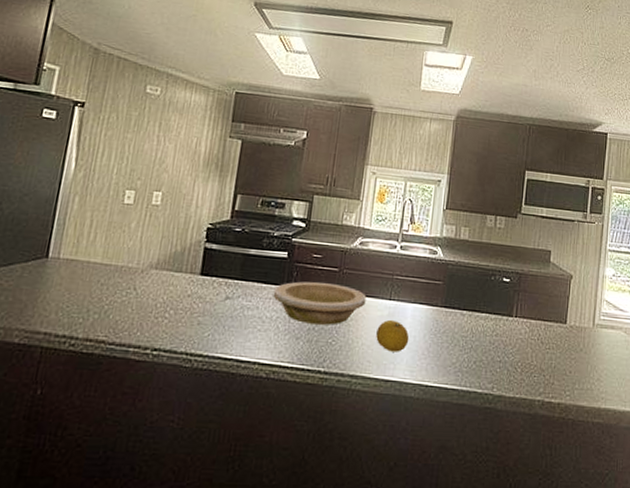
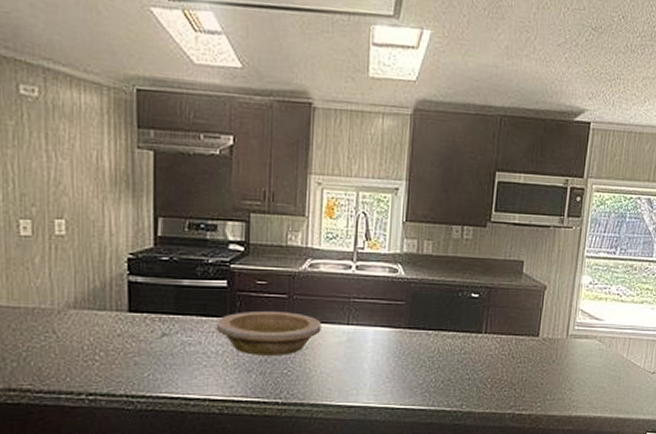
fruit: present [376,319,410,352] -> none [335,345,372,378]

